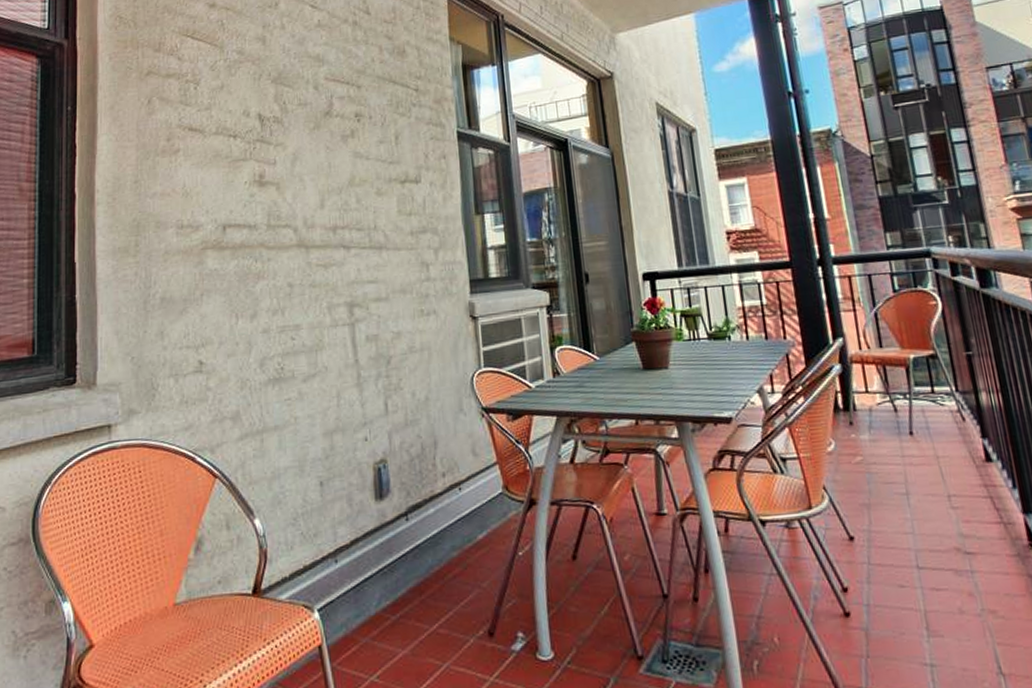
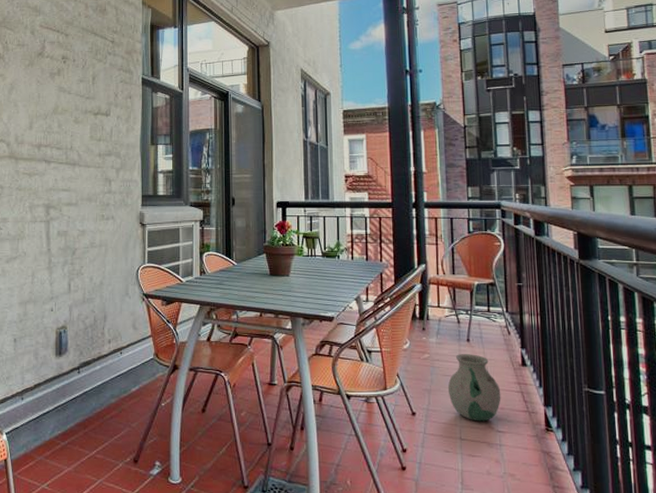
vase: none [891,451,965,542] -> present [447,354,501,422]

